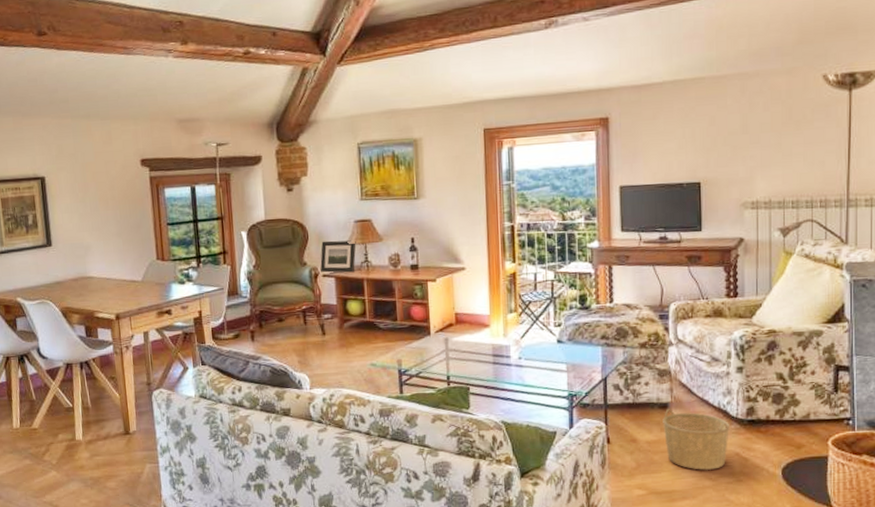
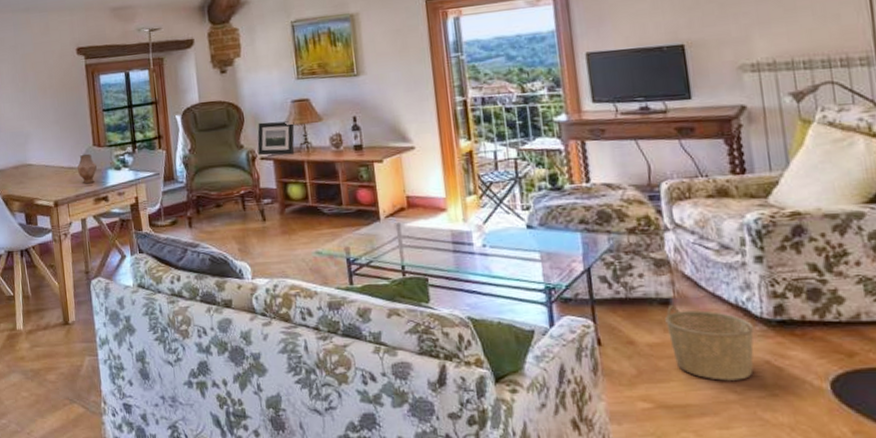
vase: none [139,267,161,298] -> present [77,153,98,184]

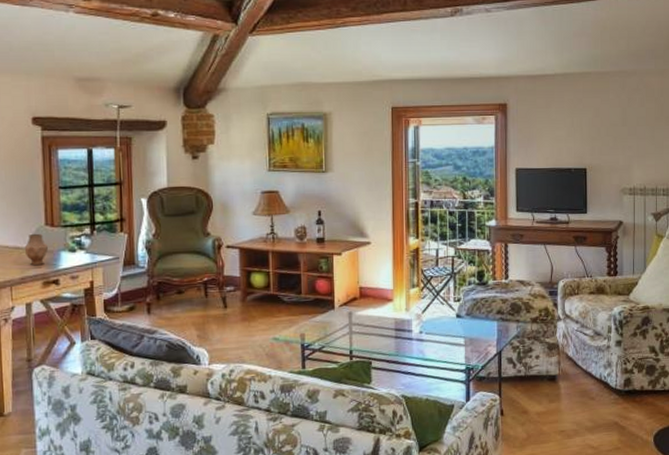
picture frame: present [257,121,295,156] -> none [224,211,263,245]
basket: present [665,306,754,381] -> none [551,381,609,439]

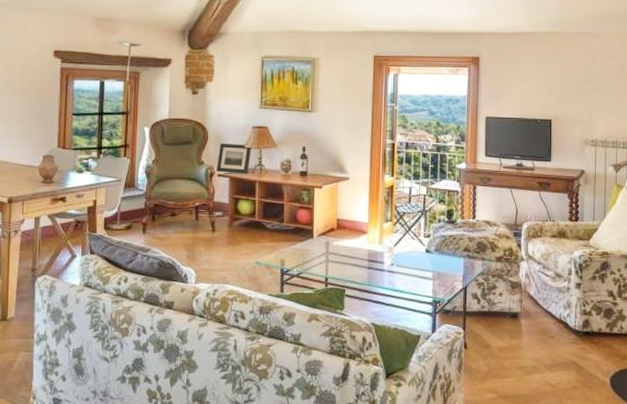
picture frame: none [224,211,263,245] -> present [217,143,252,174]

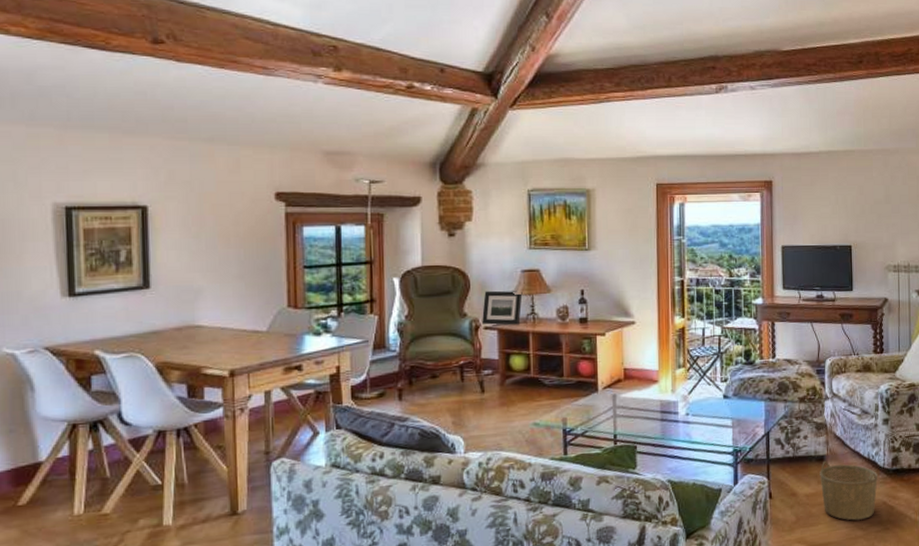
vase: present [37,154,59,184] -> none [264,315,292,351]
basket: none [513,318,568,376] -> present [820,461,878,521]

